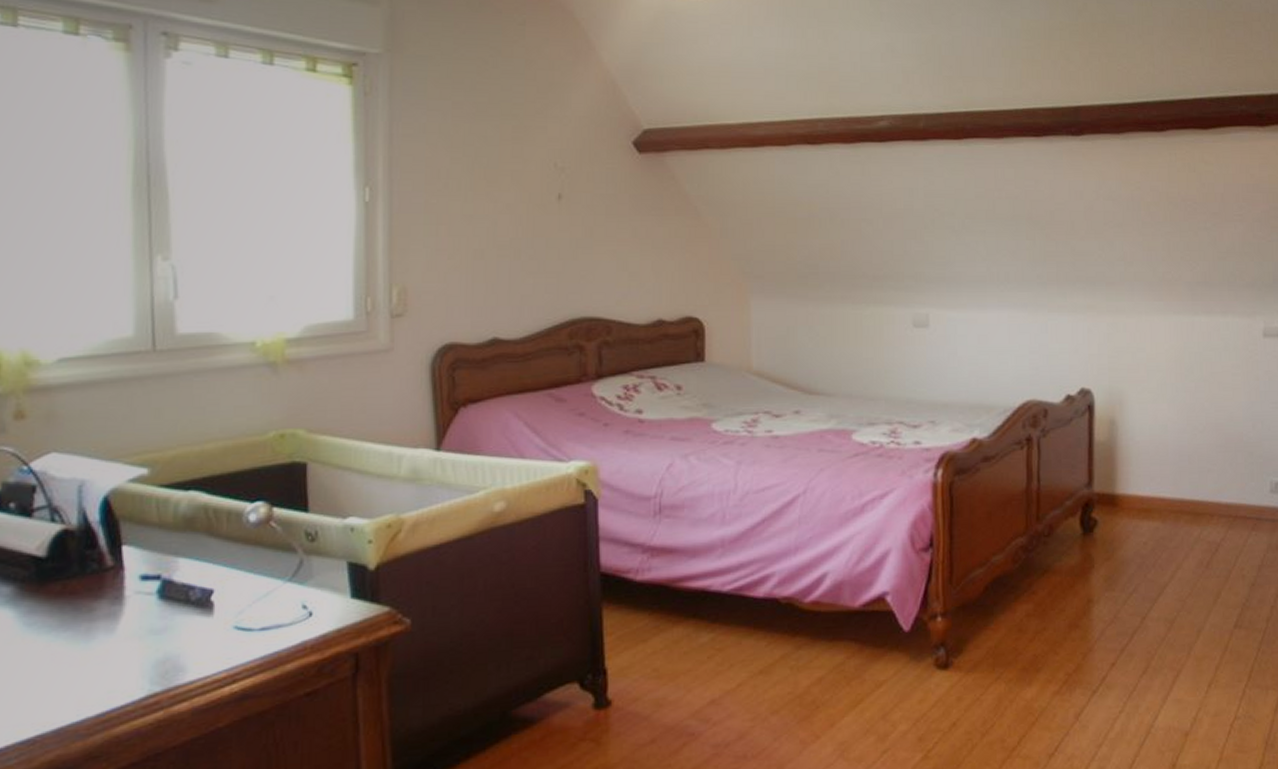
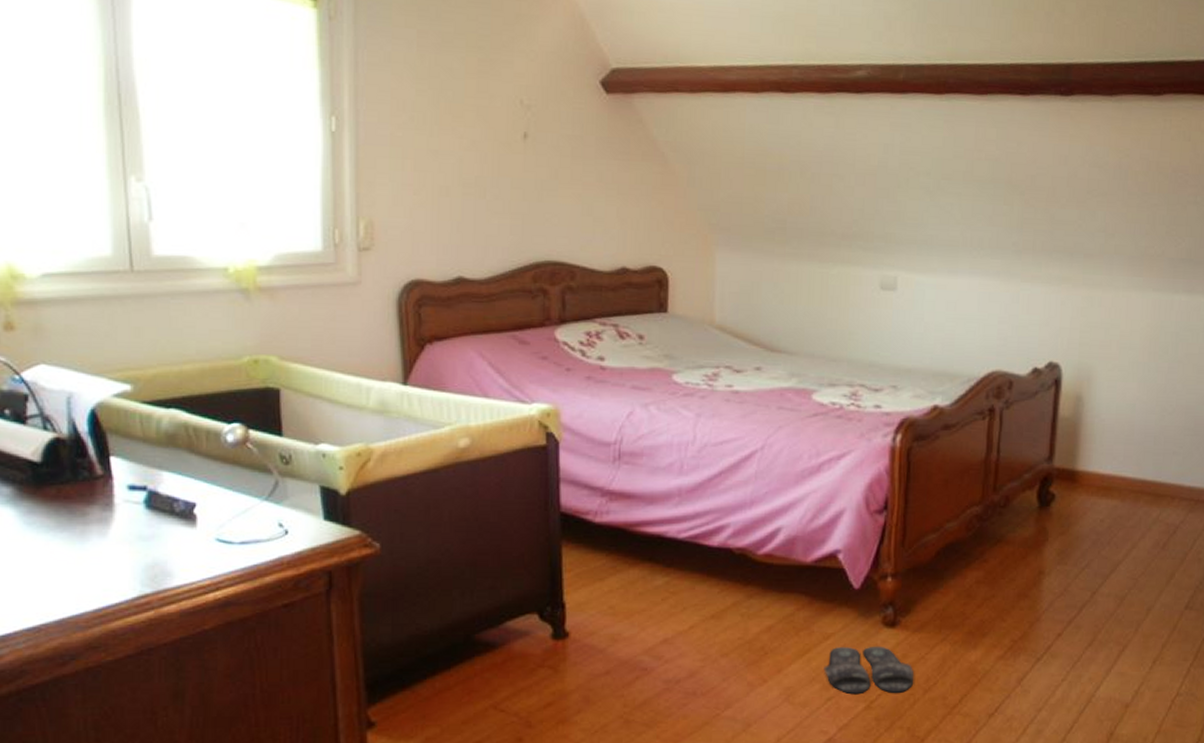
slippers: none [877,690,970,745] -> present [823,646,913,695]

